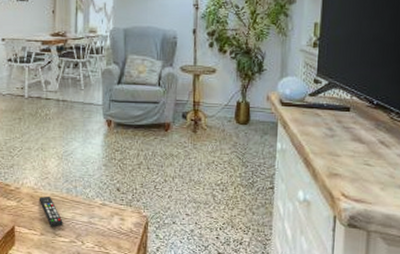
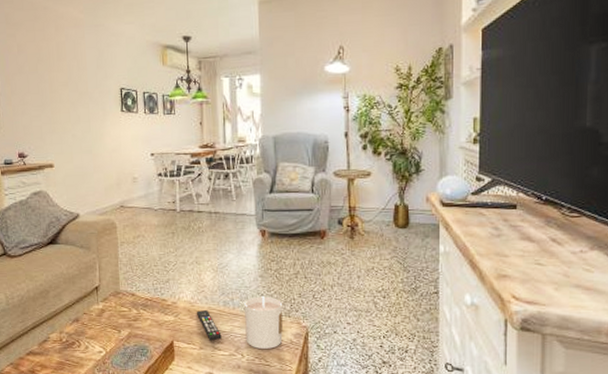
candle: none [87,184,125,237] -> present [244,295,283,349]

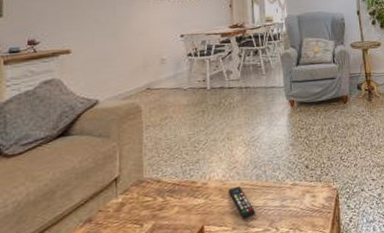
candle: present [244,295,283,349] -> none [277,163,315,219]

